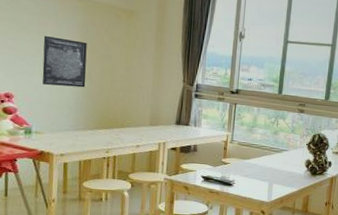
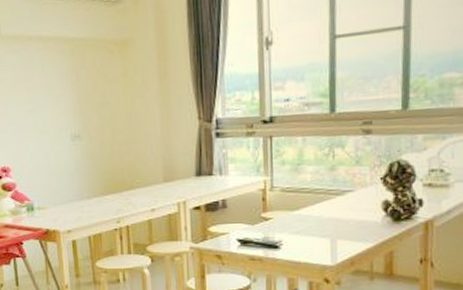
wall art: present [42,35,87,88] -> none [32,91,84,151]

